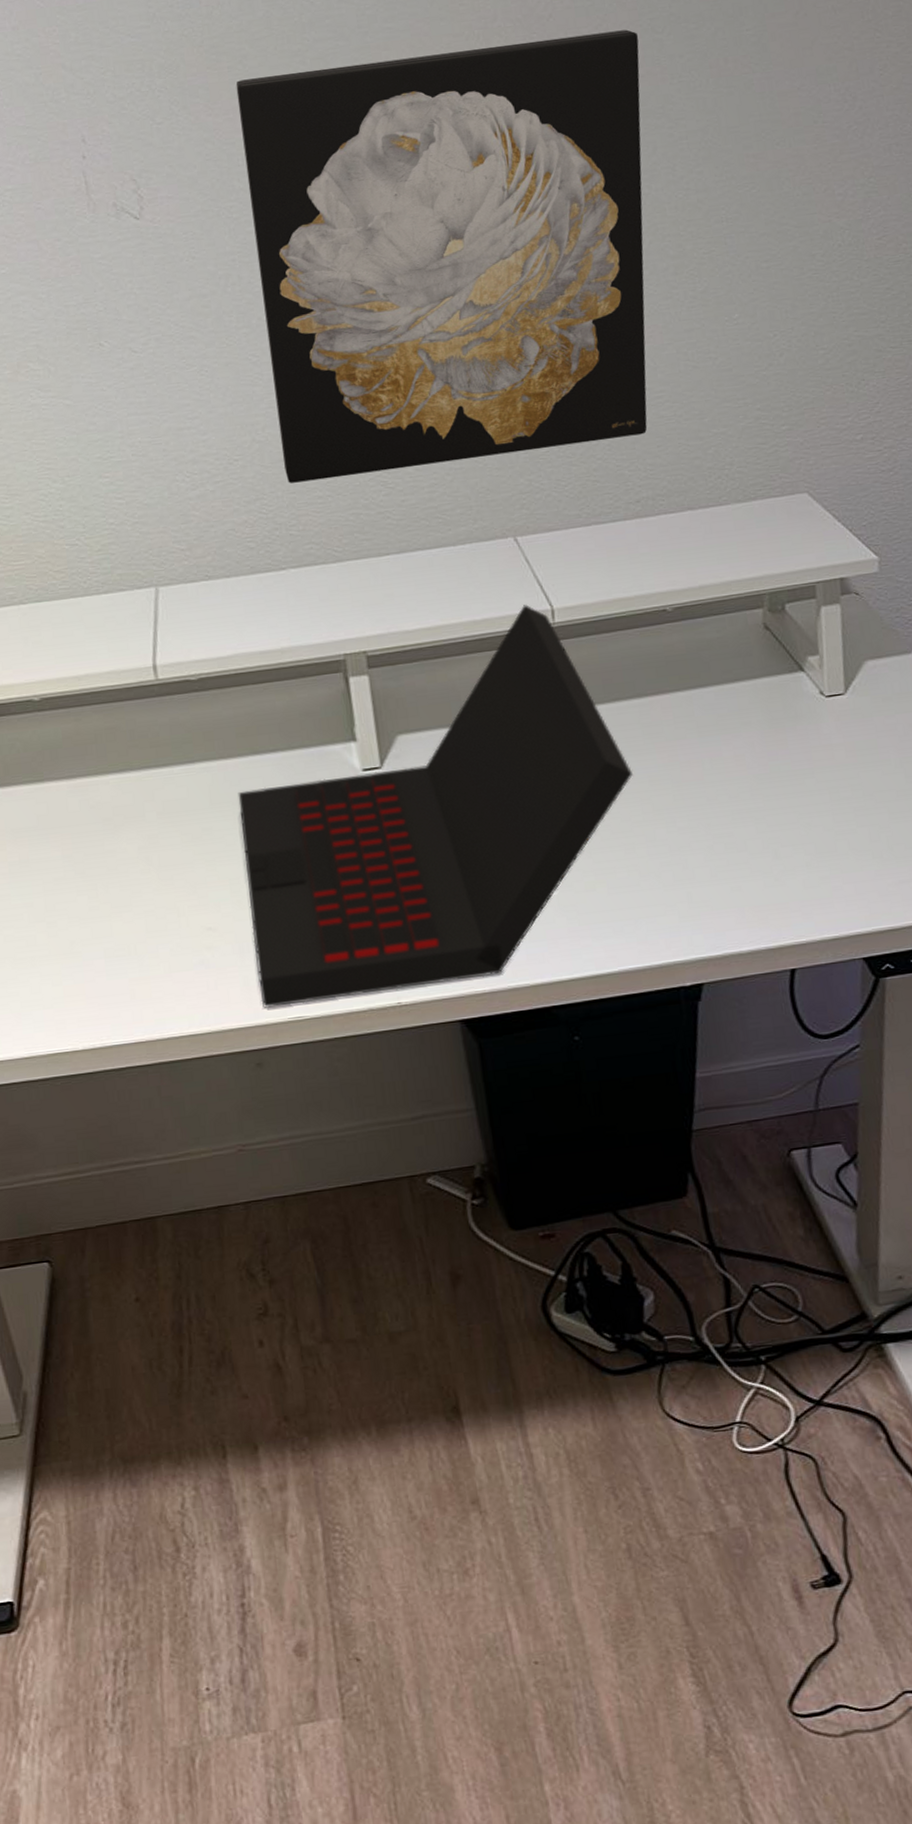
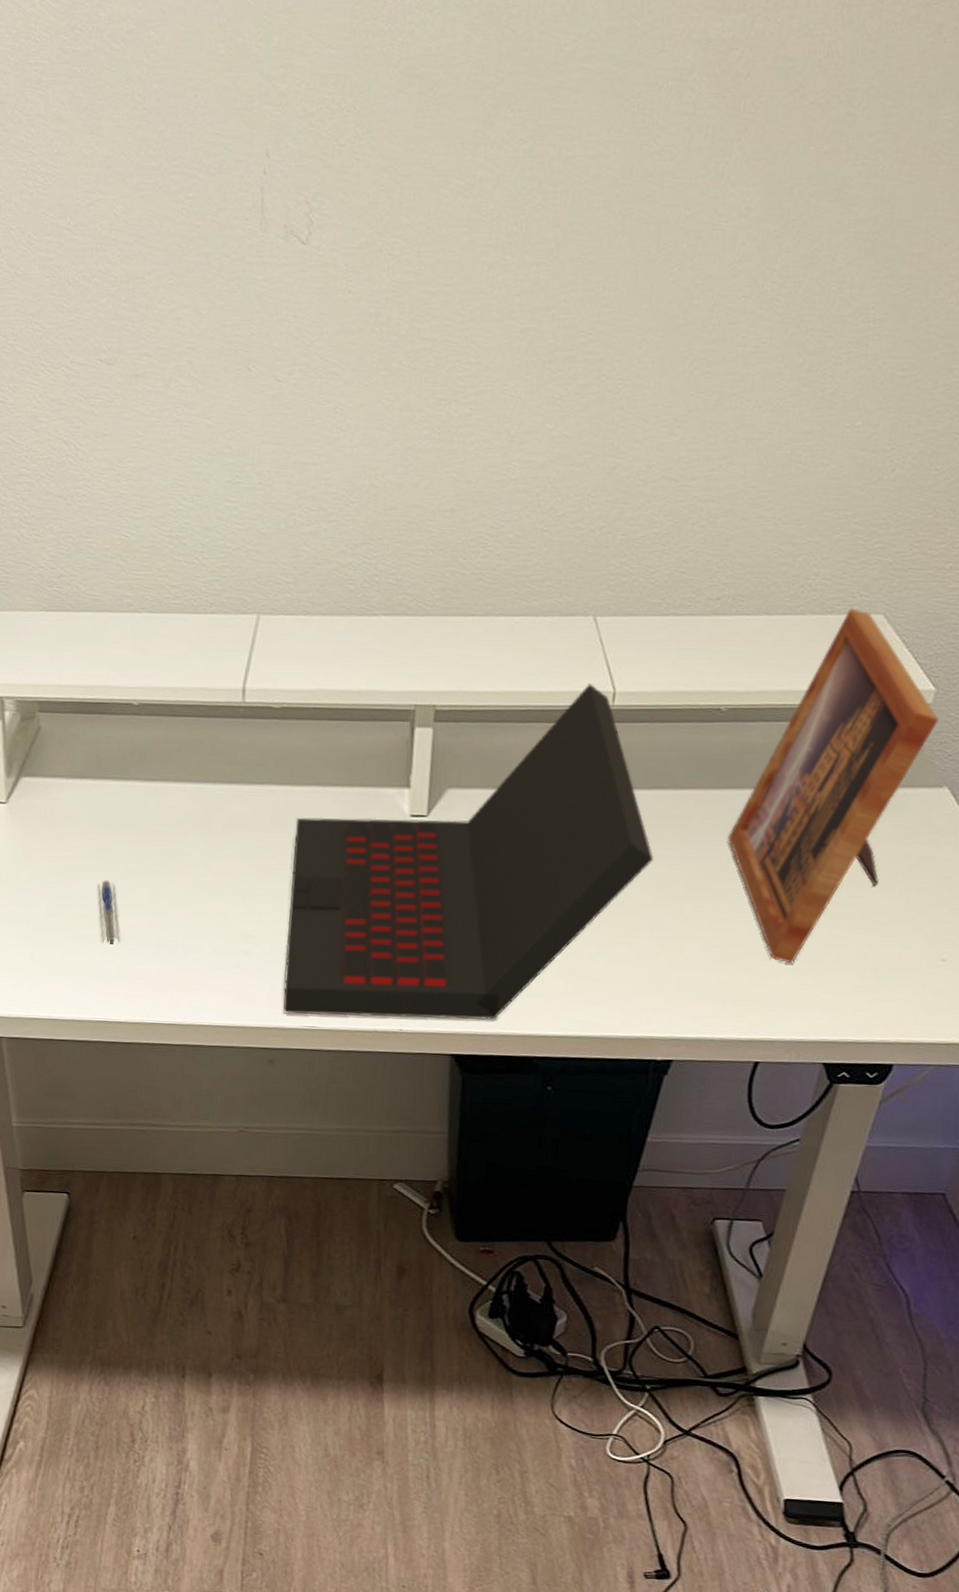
pen: none [26,894,62,965] -> present [97,880,120,944]
wall art: present [236,29,648,483] -> none [394,99,833,534]
picture frame: none [705,491,890,859] -> present [728,608,939,964]

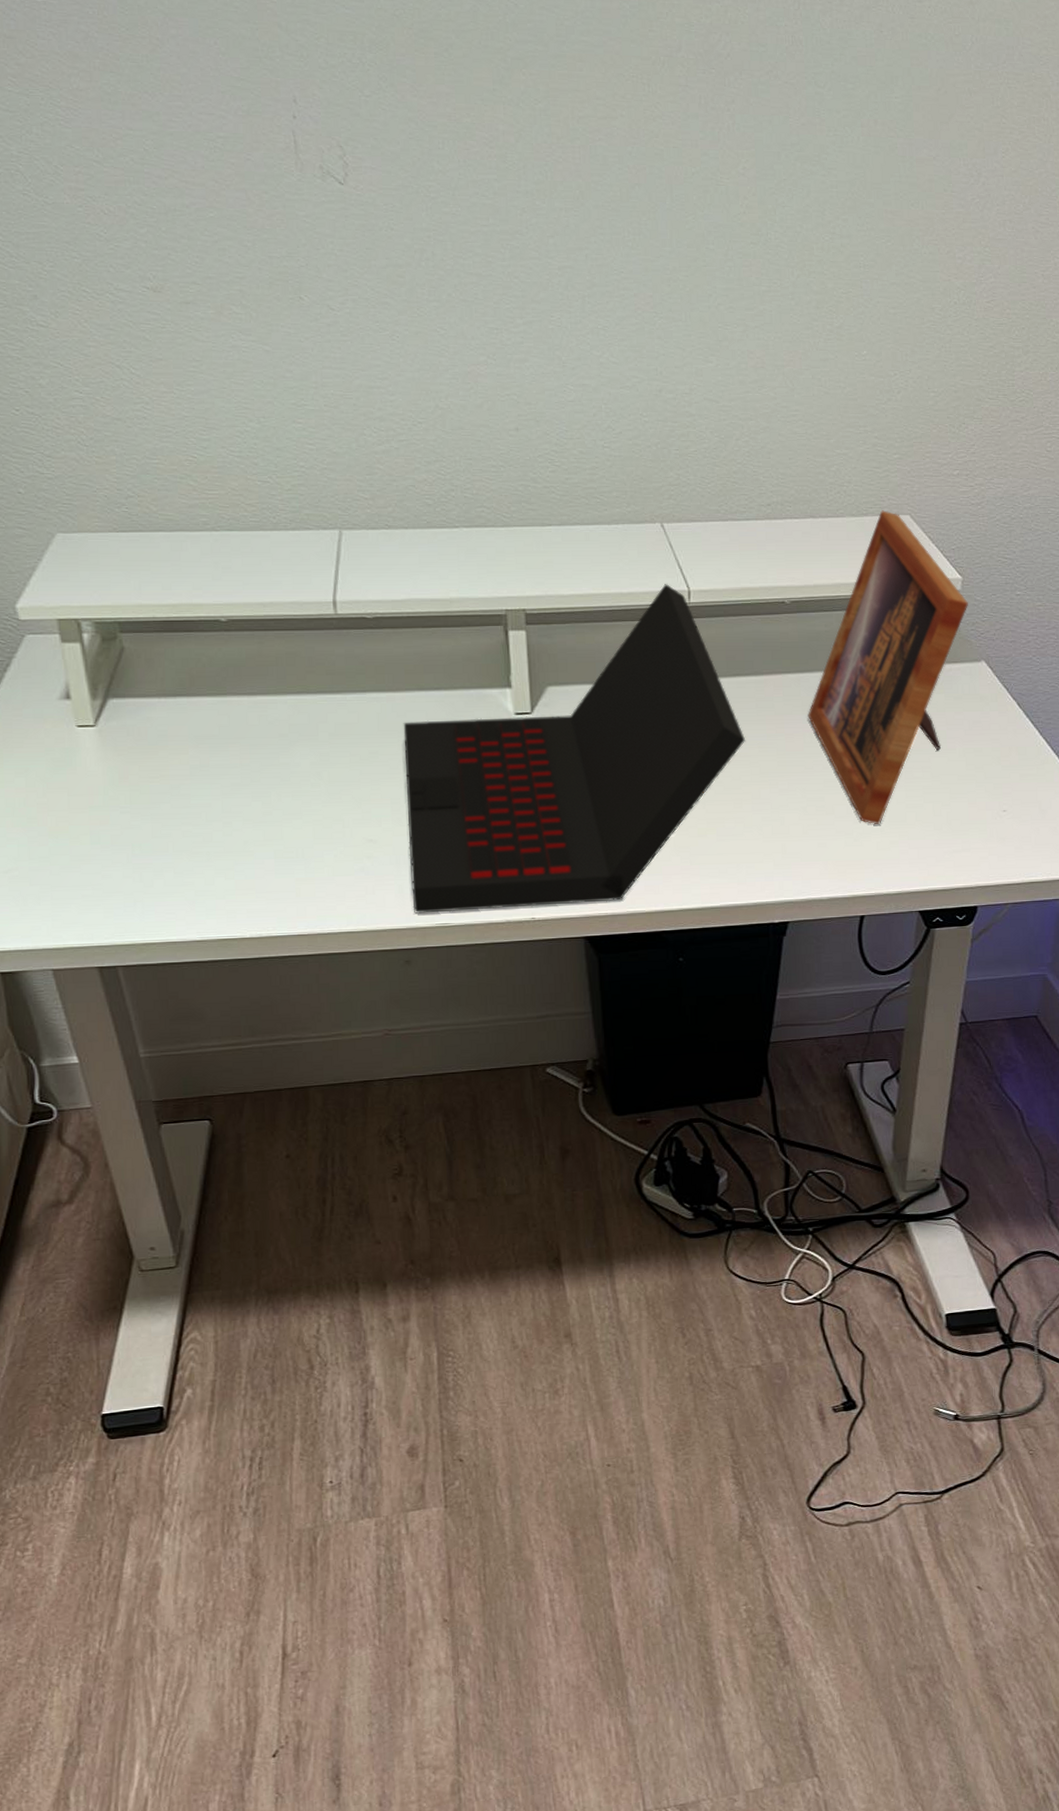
pen: present [97,880,120,944] -> none [205,797,235,861]

